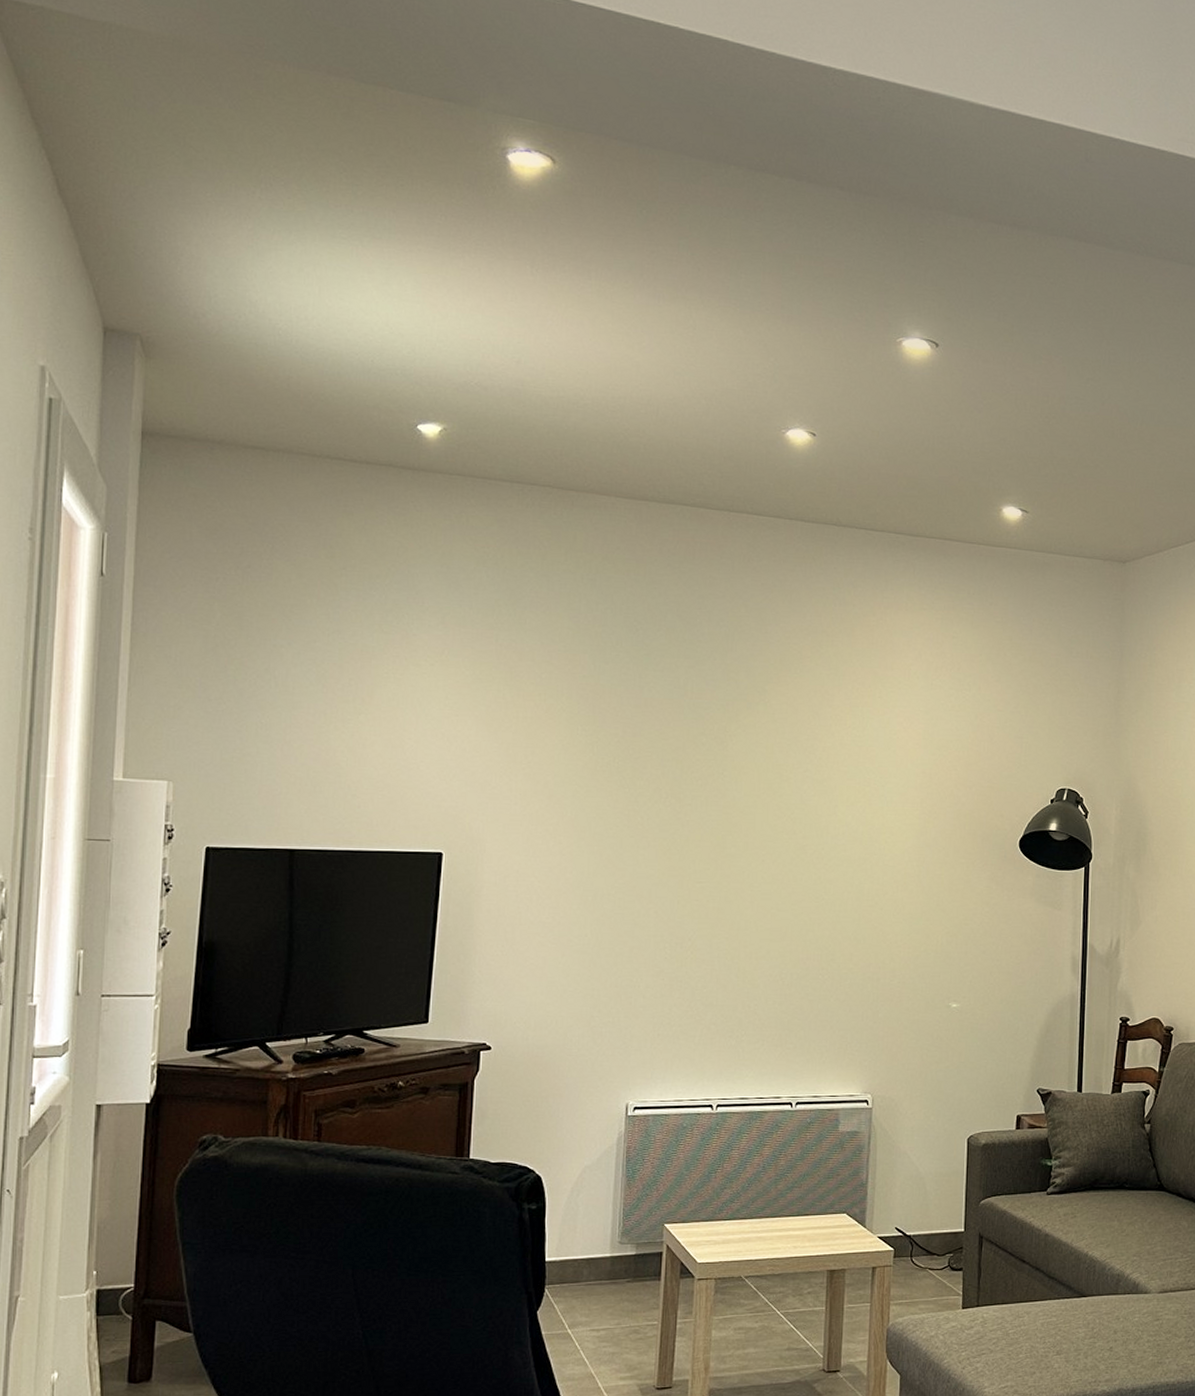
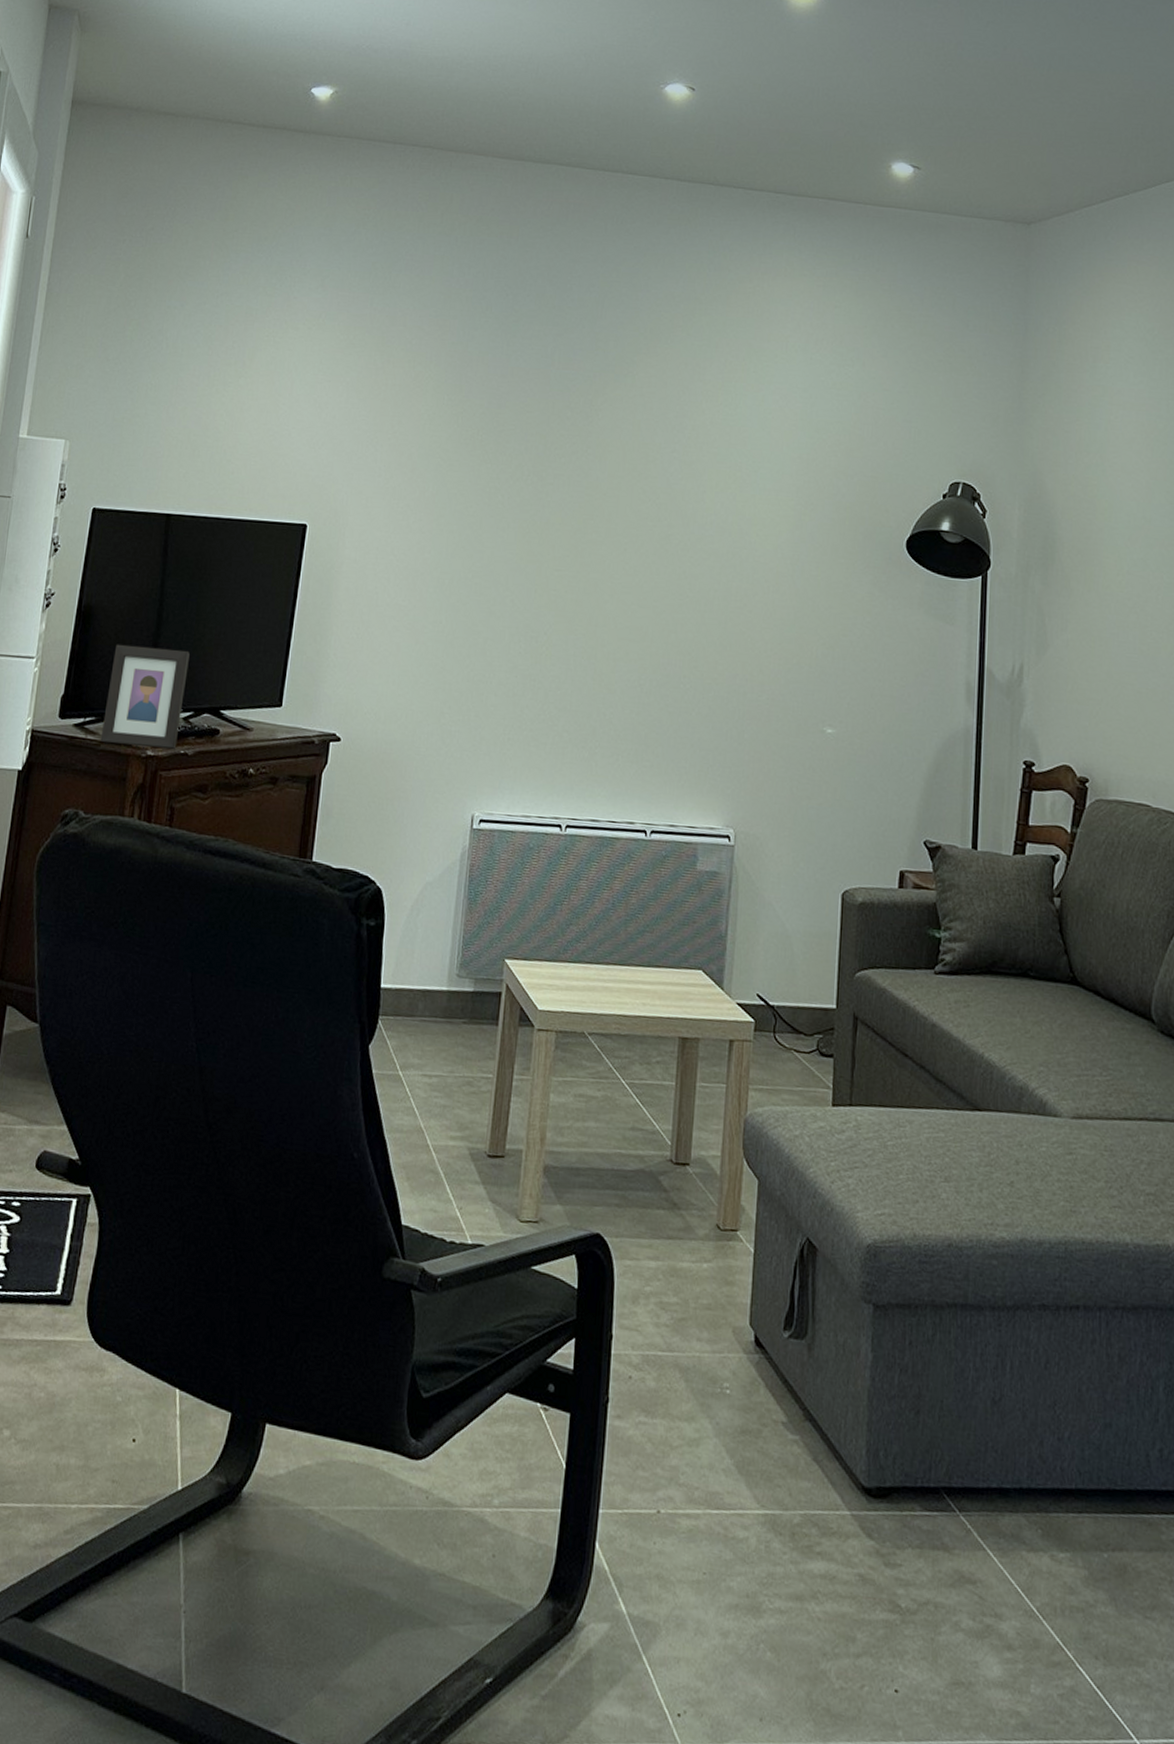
picture frame: none [235,976,326,1071] -> present [100,644,190,750]

